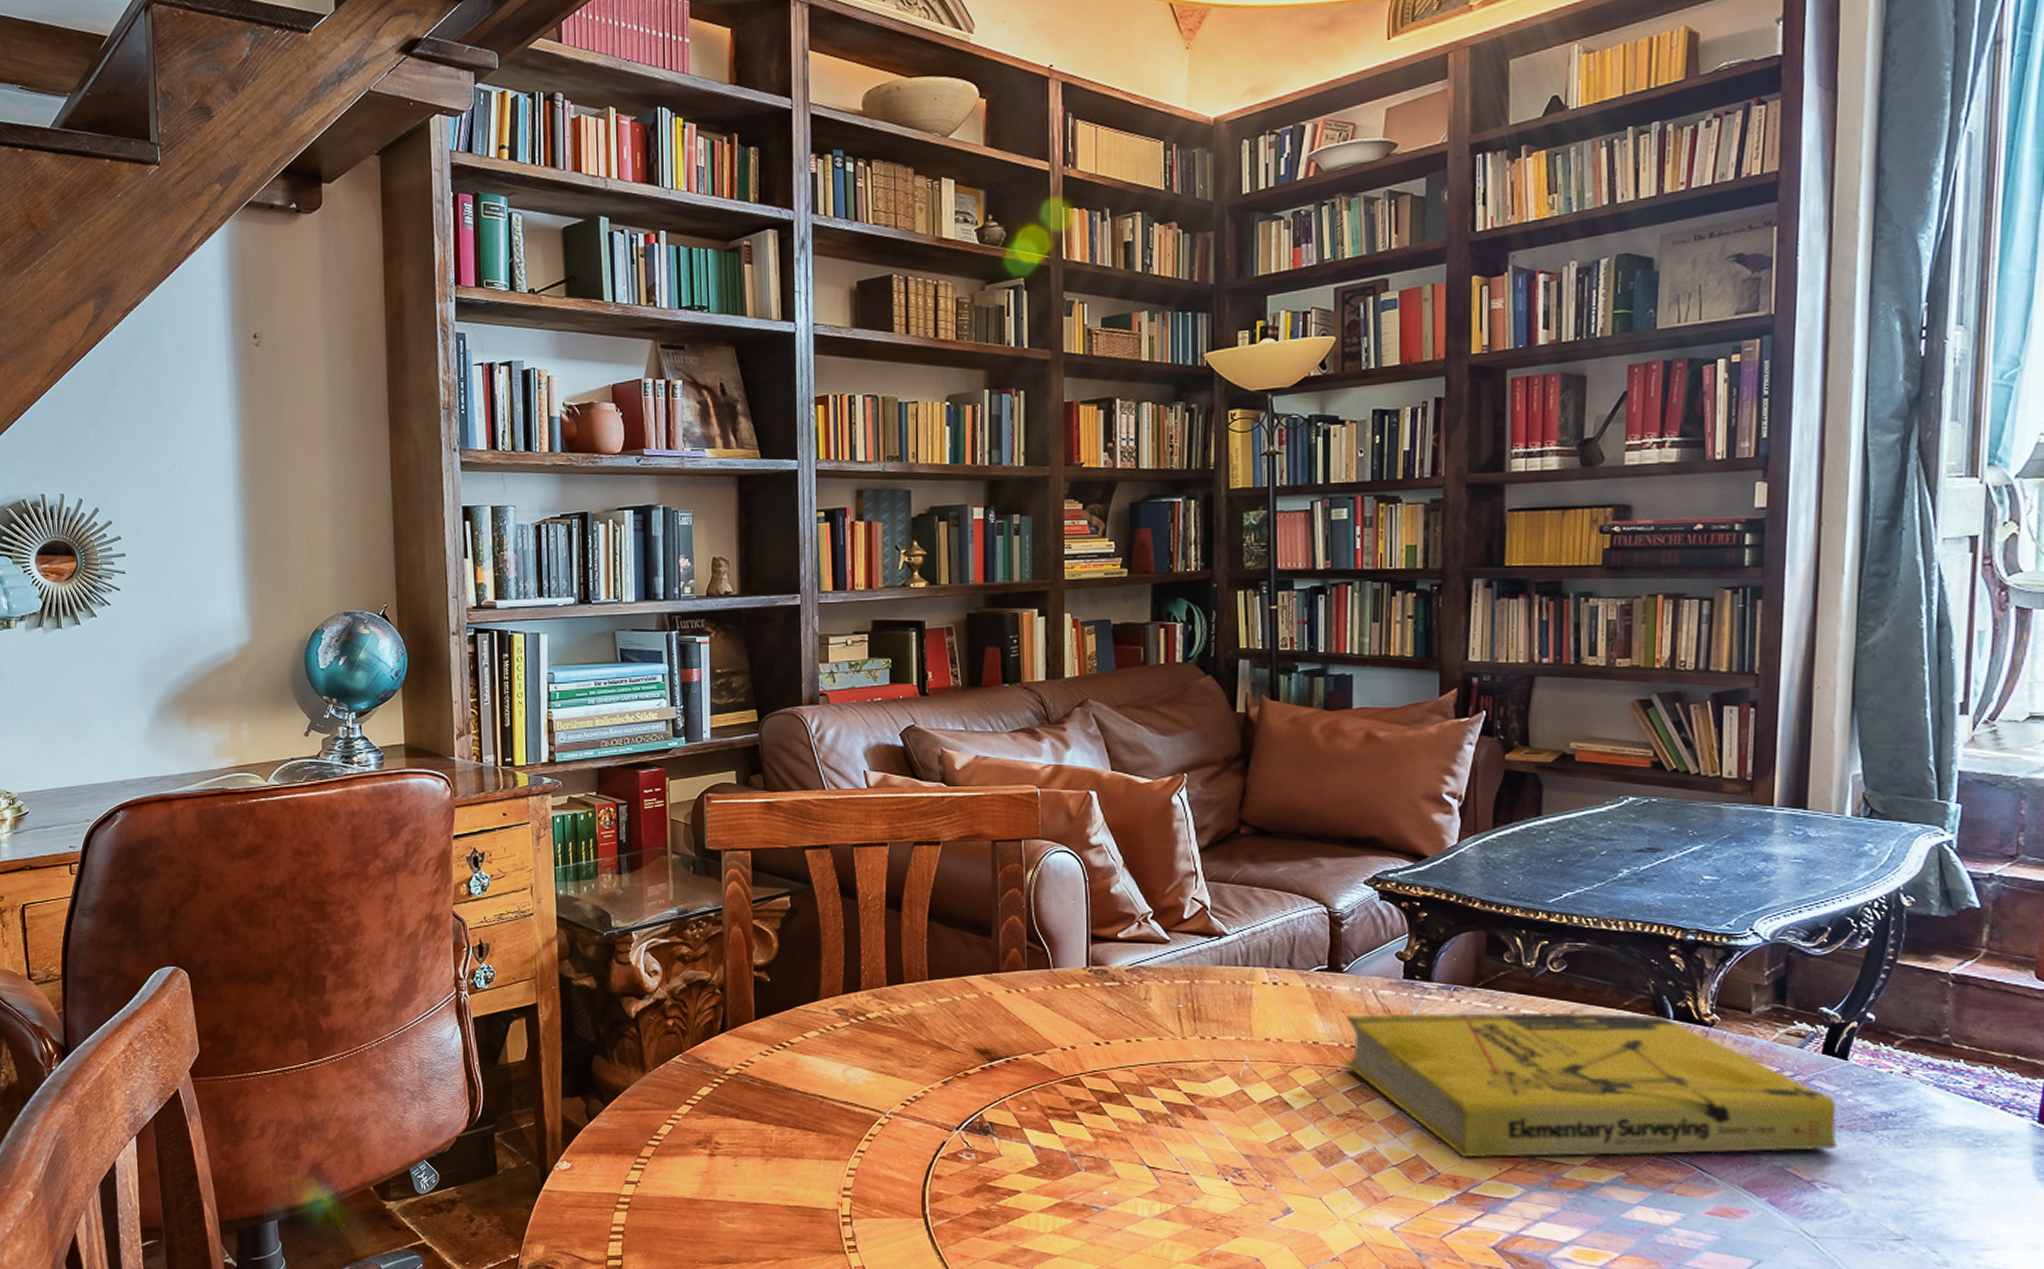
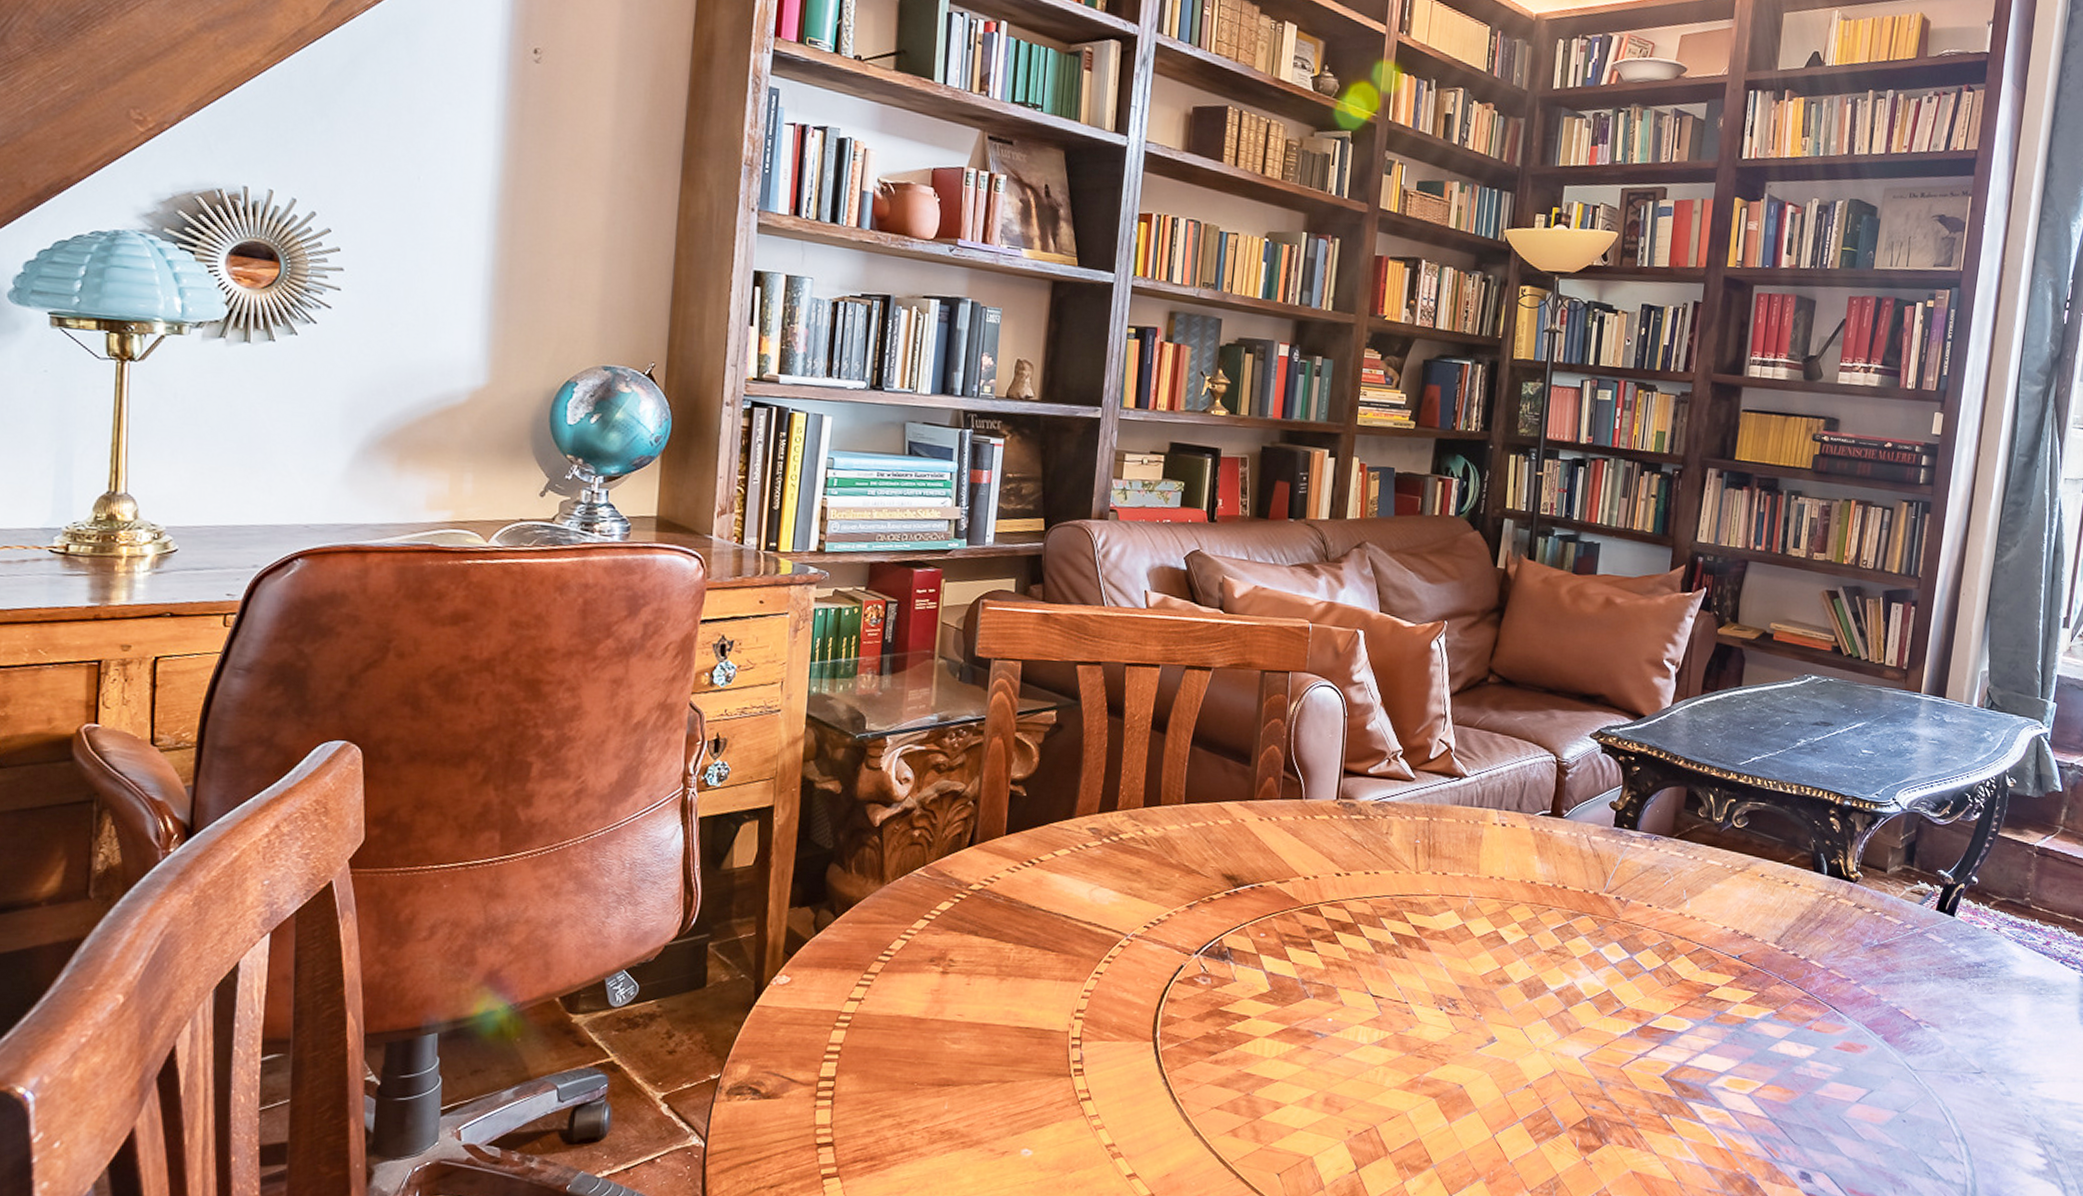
book: present [1342,1012,1838,1158] -> none [1554,858,1943,995]

